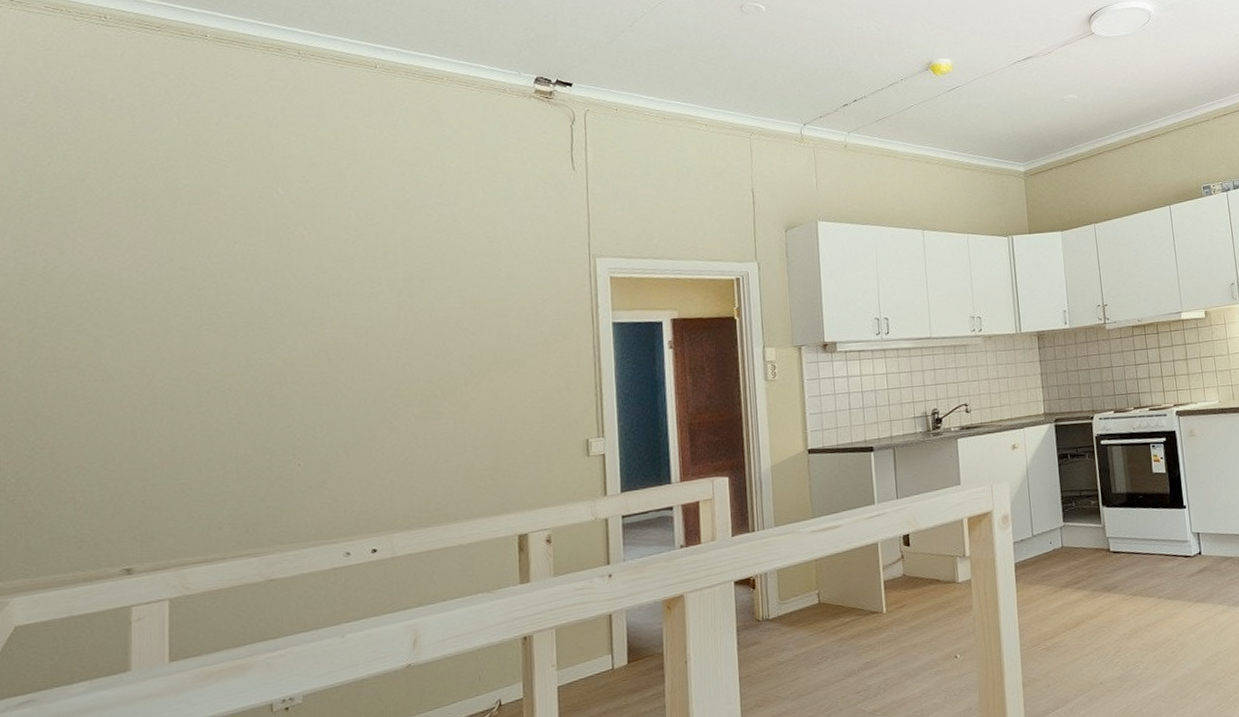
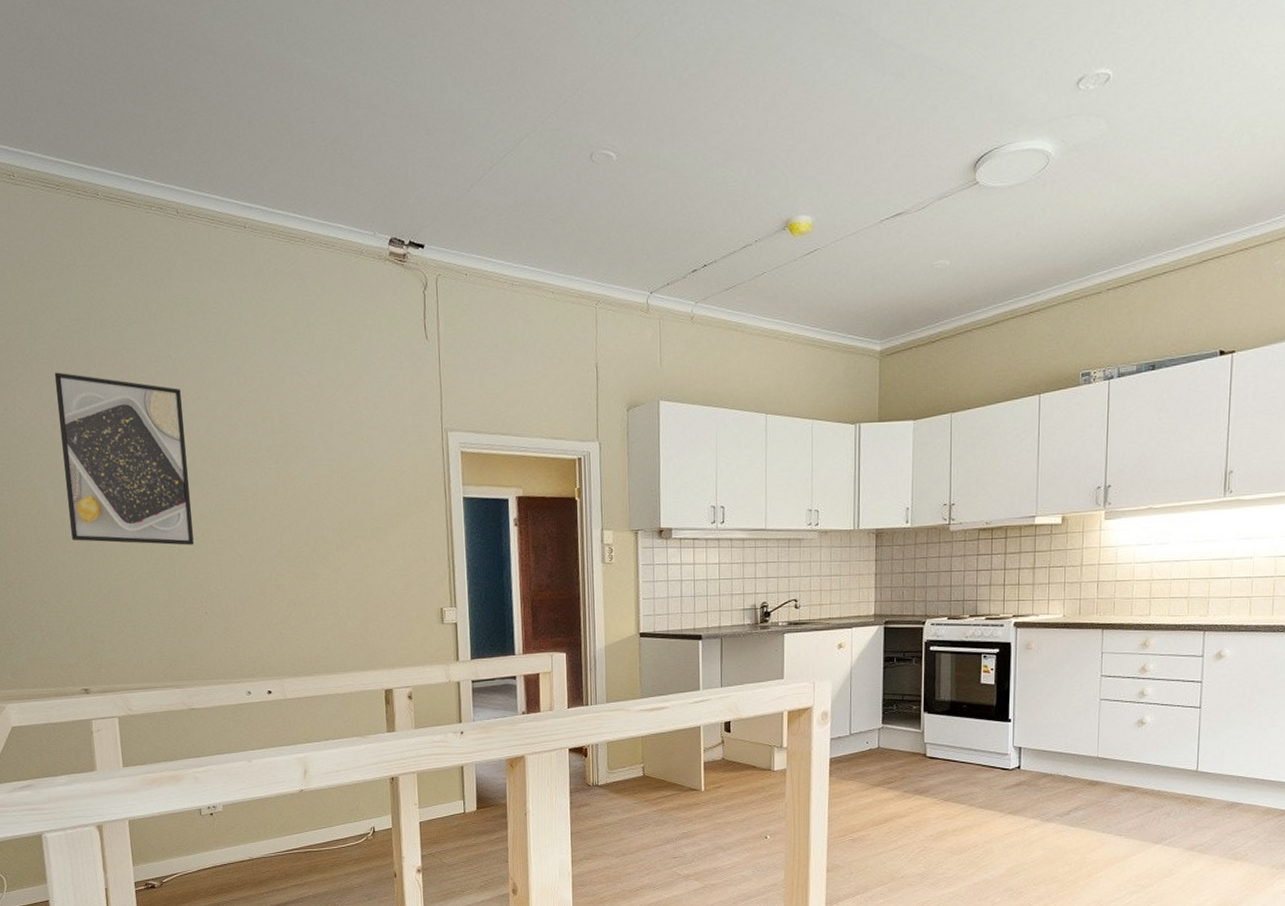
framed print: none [129,211,290,395] -> present [54,372,194,545]

